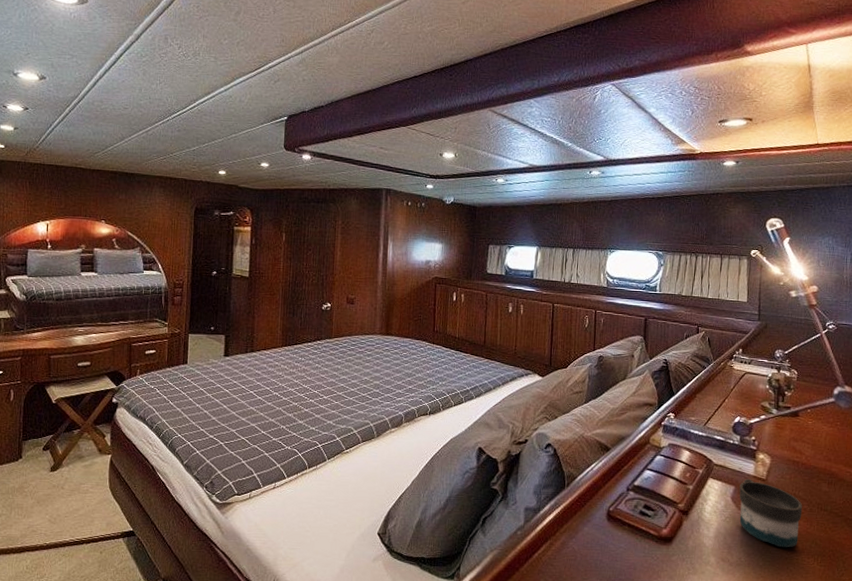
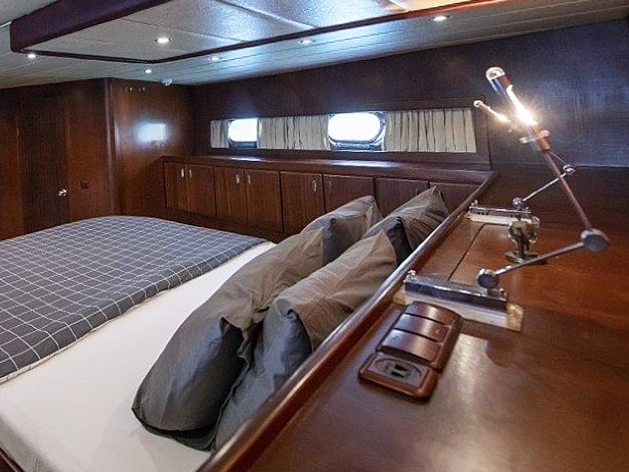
mug: present [739,478,803,548] -> none [493,332,565,402]

